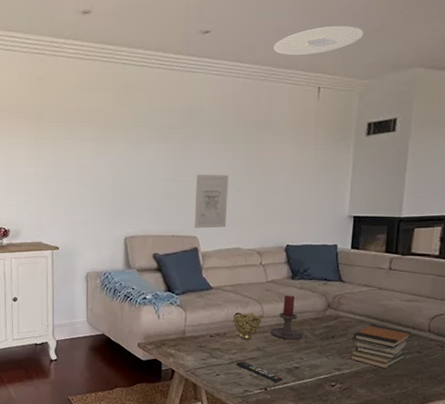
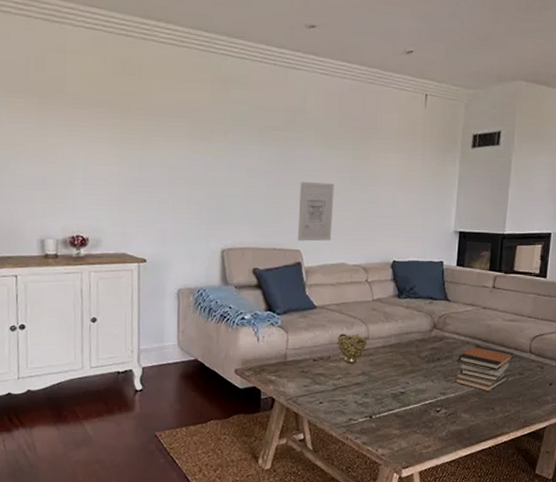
remote control: present [237,361,283,383] -> none [341,386,389,409]
candle holder: present [270,295,312,341] -> none [375,314,417,363]
ceiling light: present [273,25,364,56] -> none [381,31,470,60]

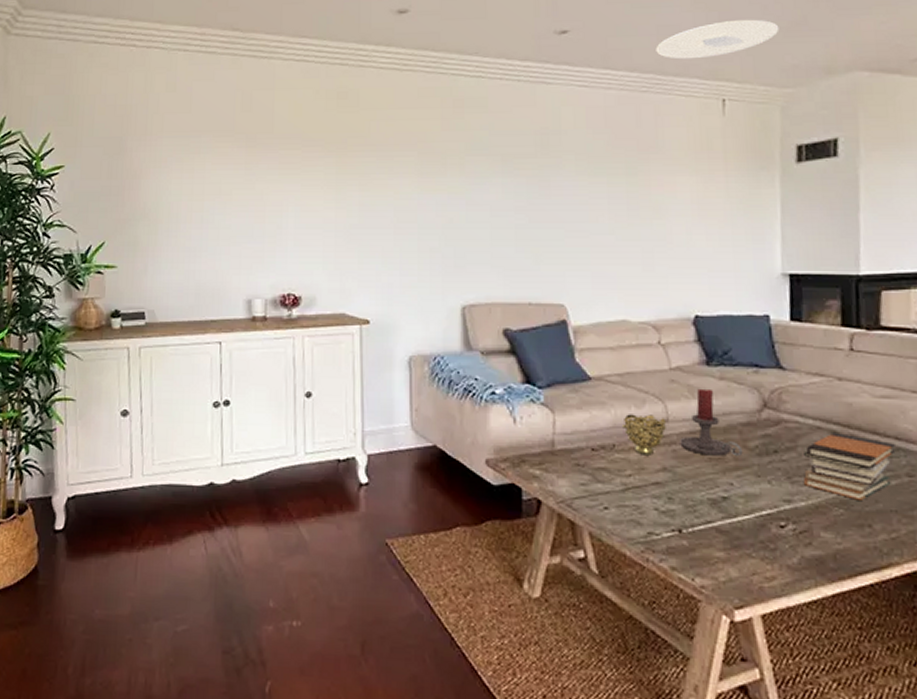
wall art: present [297,182,334,242] -> none [559,219,606,293]
candle holder: none [375,314,417,363] -> present [680,388,743,457]
ceiling light: none [381,31,470,60] -> present [656,19,779,60]

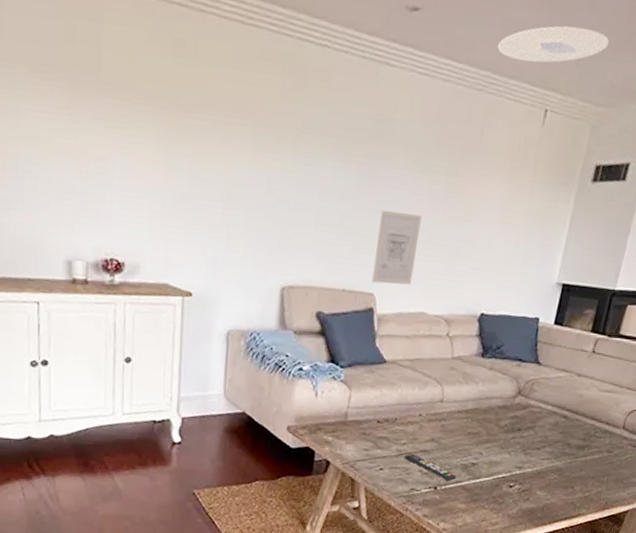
wall art: none [559,219,606,293] -> present [371,211,422,285]
decorative bowl: present [623,414,666,456] -> none [405,394,441,429]
remote control: none [633,487,706,521] -> present [405,453,457,481]
candle holder: present [680,388,743,457] -> none [448,376,496,433]
book stack: present [804,433,896,500] -> none [534,417,605,469]

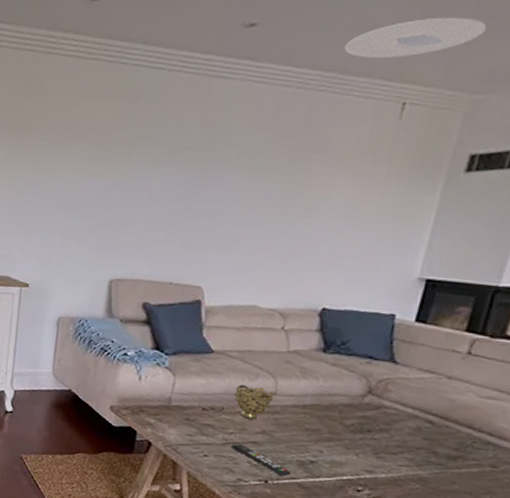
wall art: present [371,211,422,285] -> none [200,210,256,279]
decorative bowl: none [405,394,441,429] -> present [233,384,274,420]

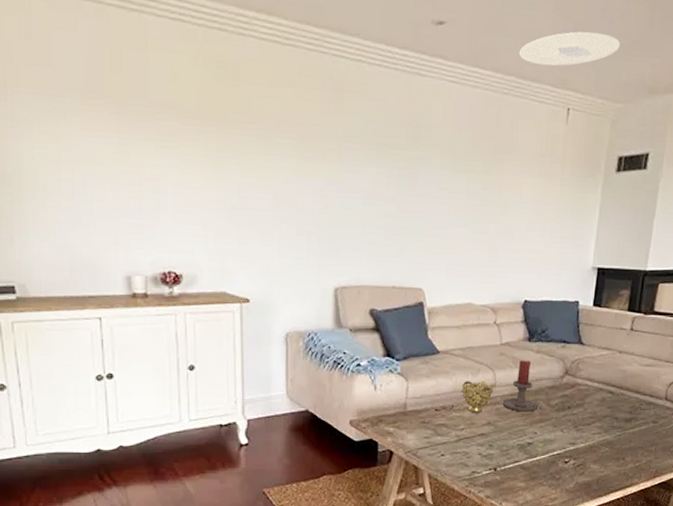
remote control: present [232,443,292,476] -> none [464,437,515,461]
candle holder: none [282,370,340,431] -> present [502,360,547,412]

